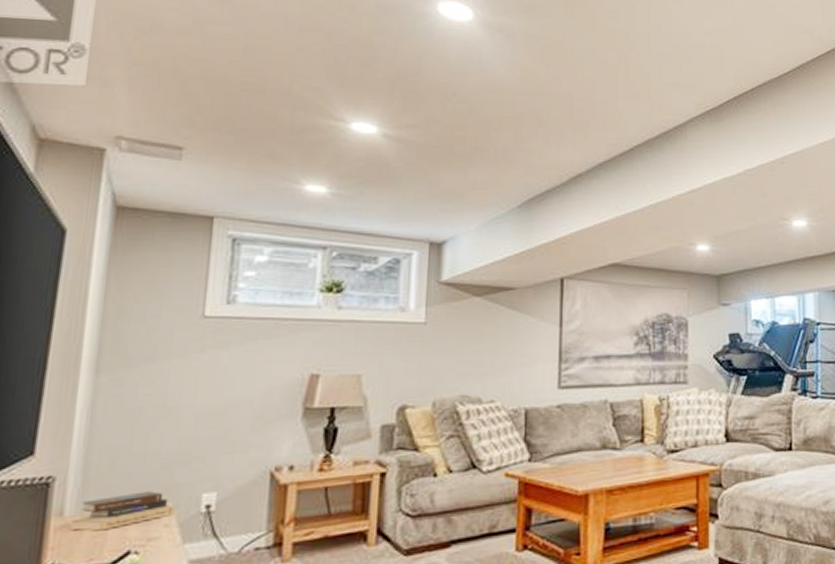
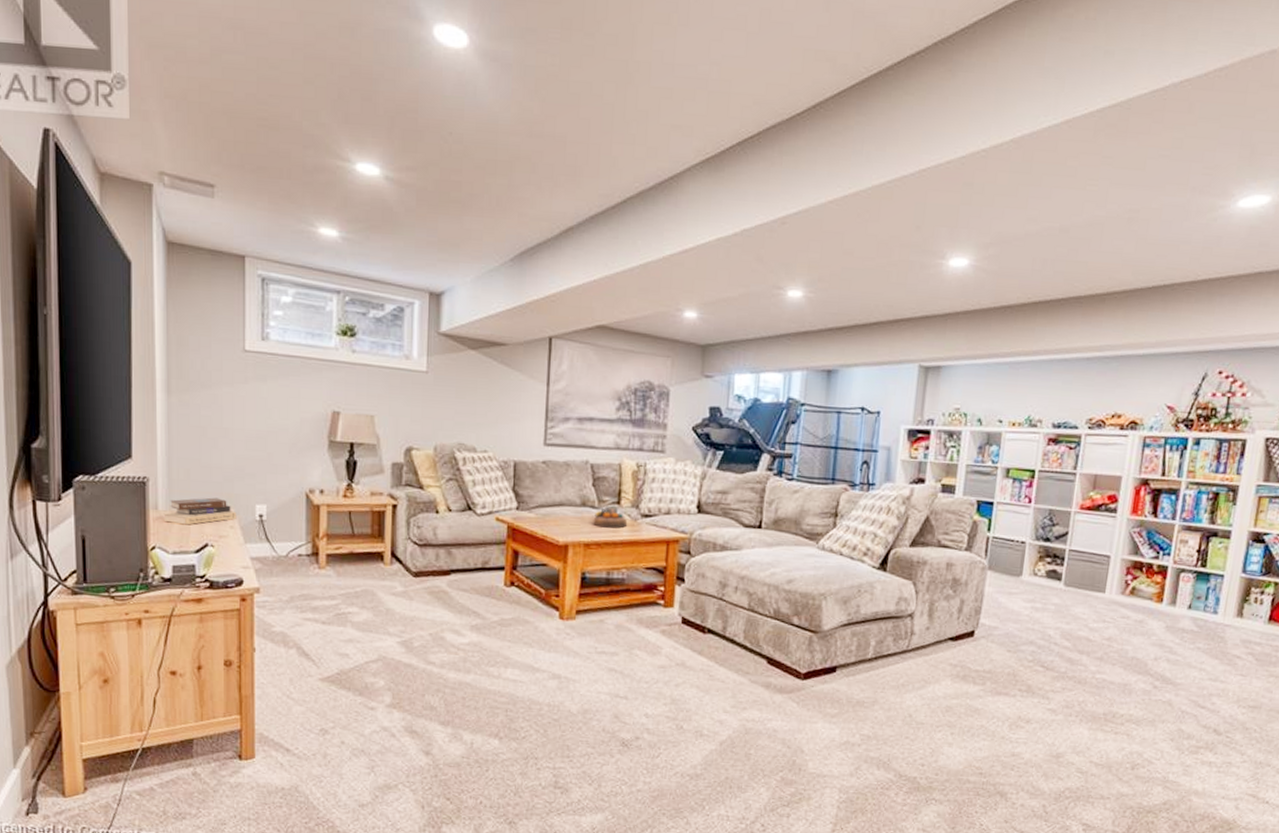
decorative bowl: none [615,444,652,471] -> present [593,505,627,529]

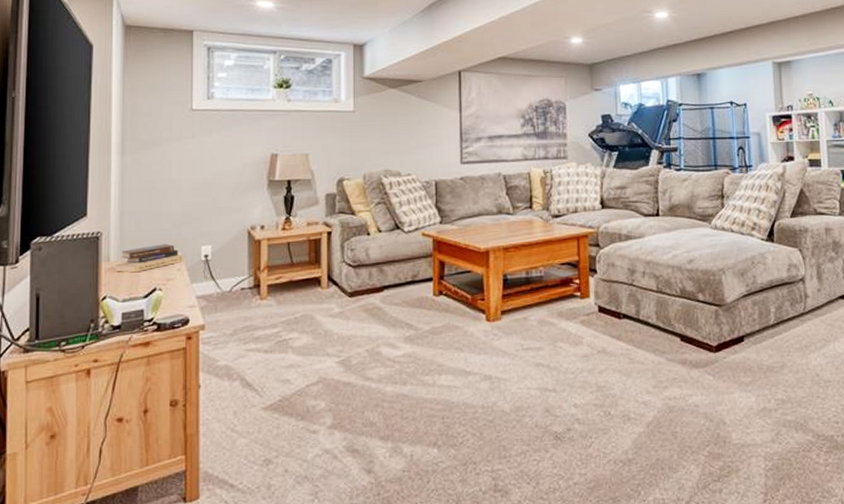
decorative bowl: present [593,505,627,529] -> none [509,210,540,232]

